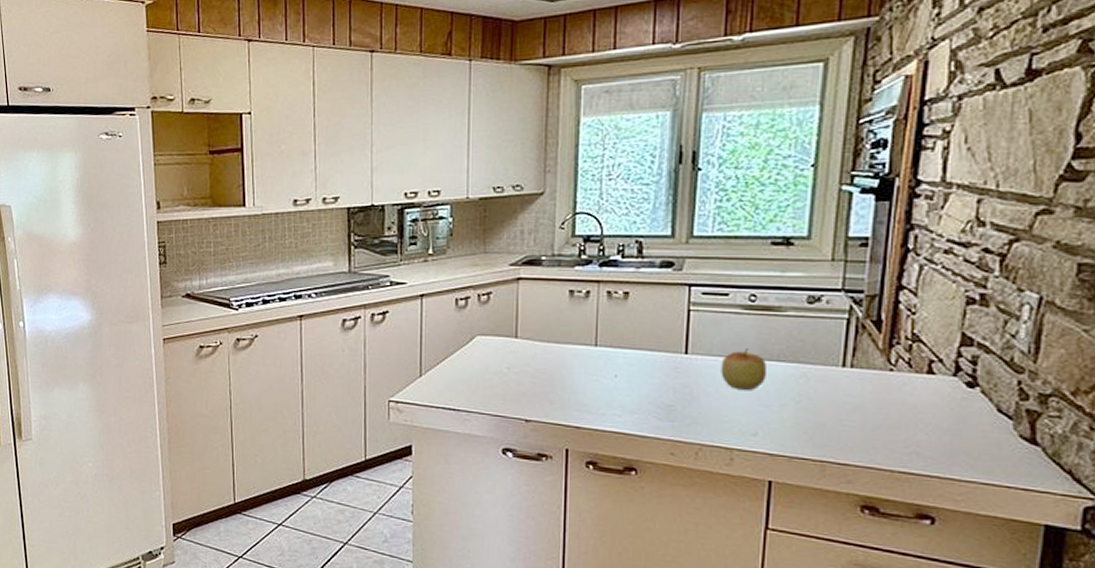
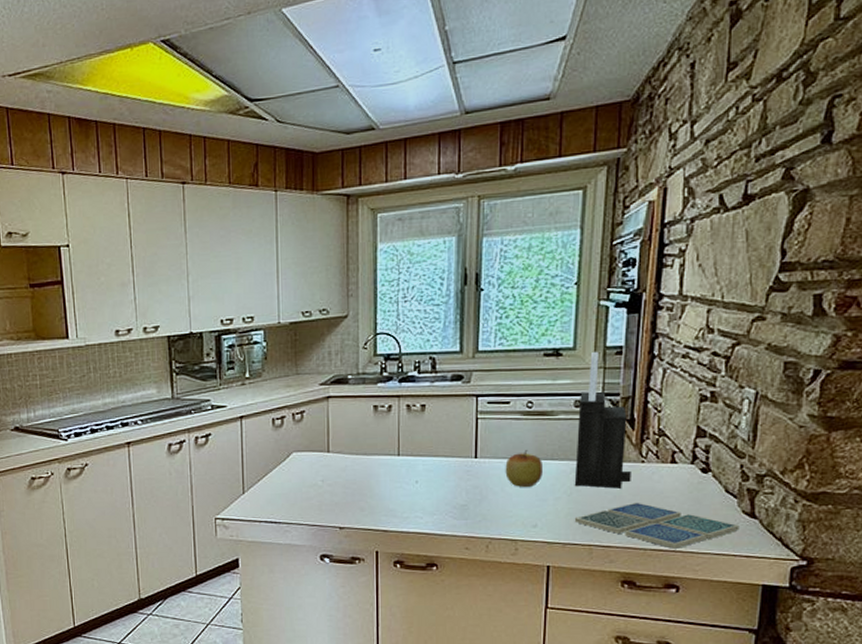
drink coaster: none [803,415,1015,474] -> present [574,502,739,549]
knife block: none [804,241,876,399] -> present [574,351,631,489]

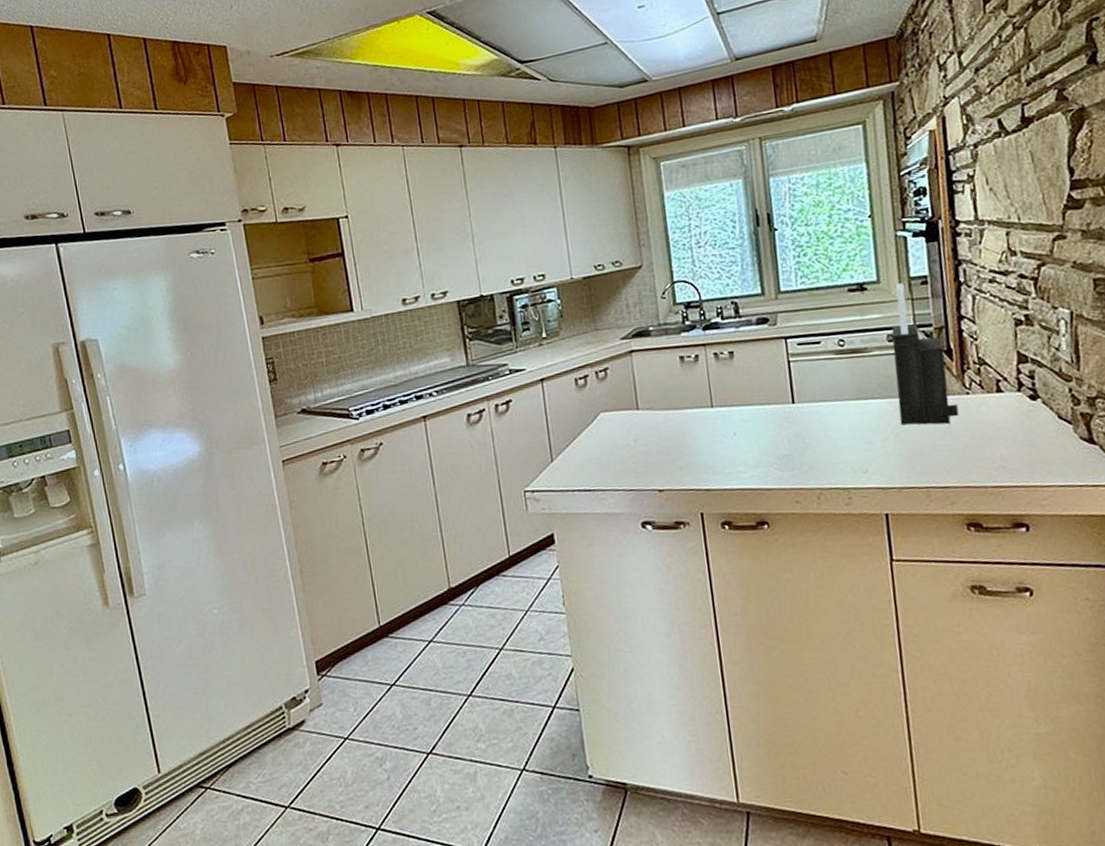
apple: present [505,450,542,487] -> none [825,391,866,431]
drink coaster: present [574,502,739,549] -> none [906,436,1081,484]

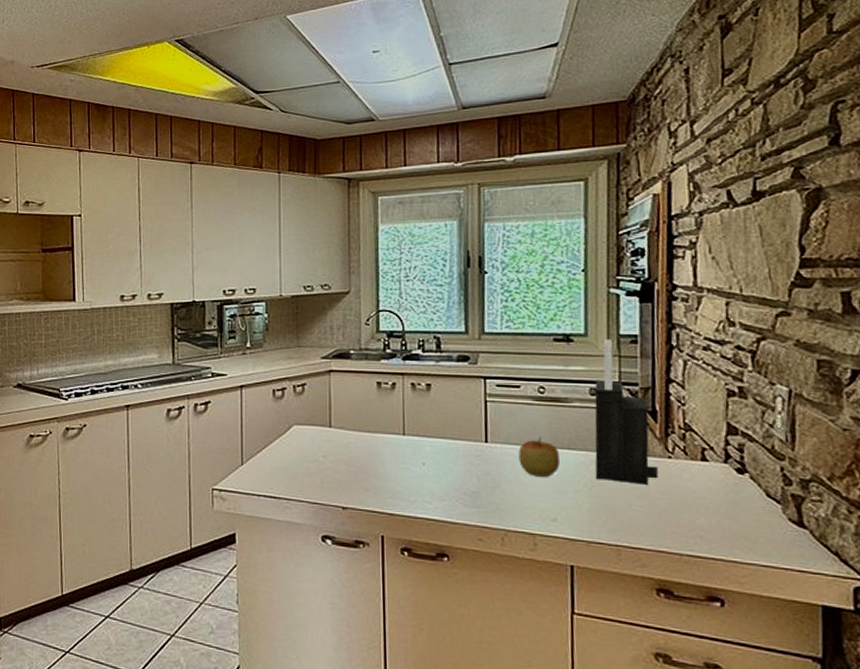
apple: none [825,391,866,431] -> present [518,437,560,477]

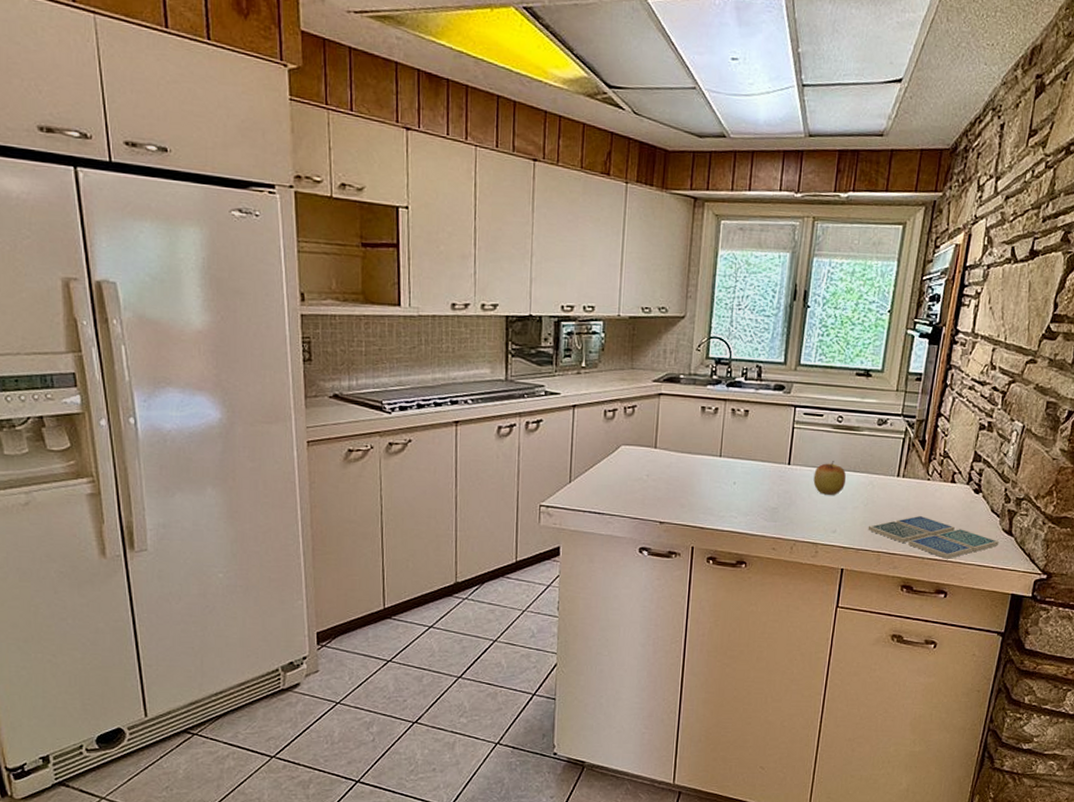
knife block: present [594,338,658,485] -> none [871,375,920,502]
drink coaster: none [598,500,788,557] -> present [868,515,999,559]

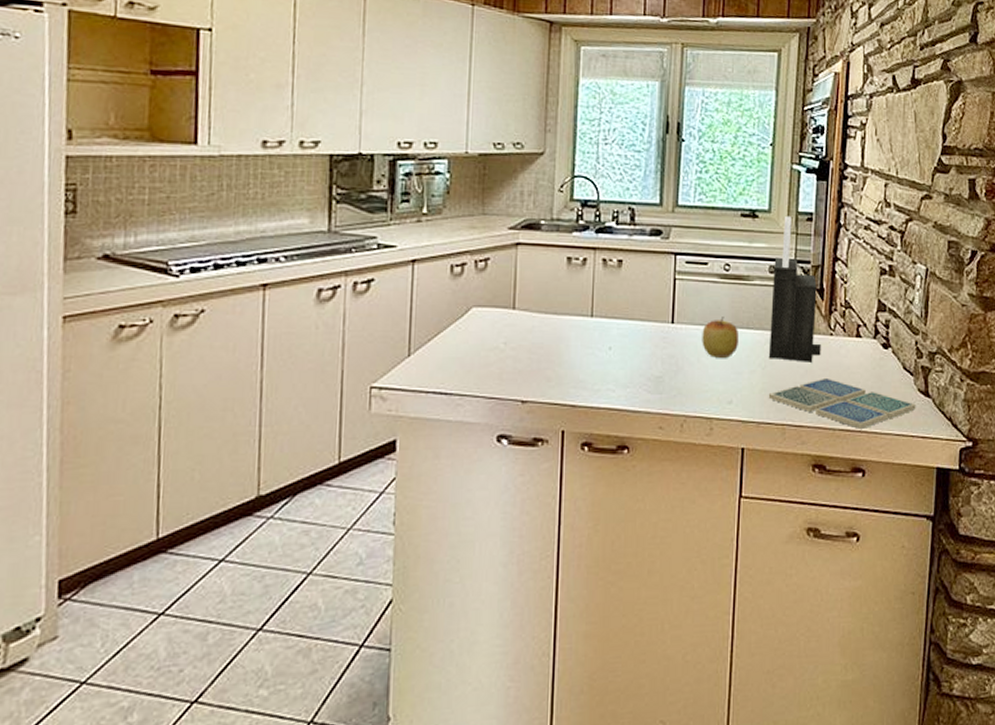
knife block: none [871,375,920,502] -> present [768,215,821,362]

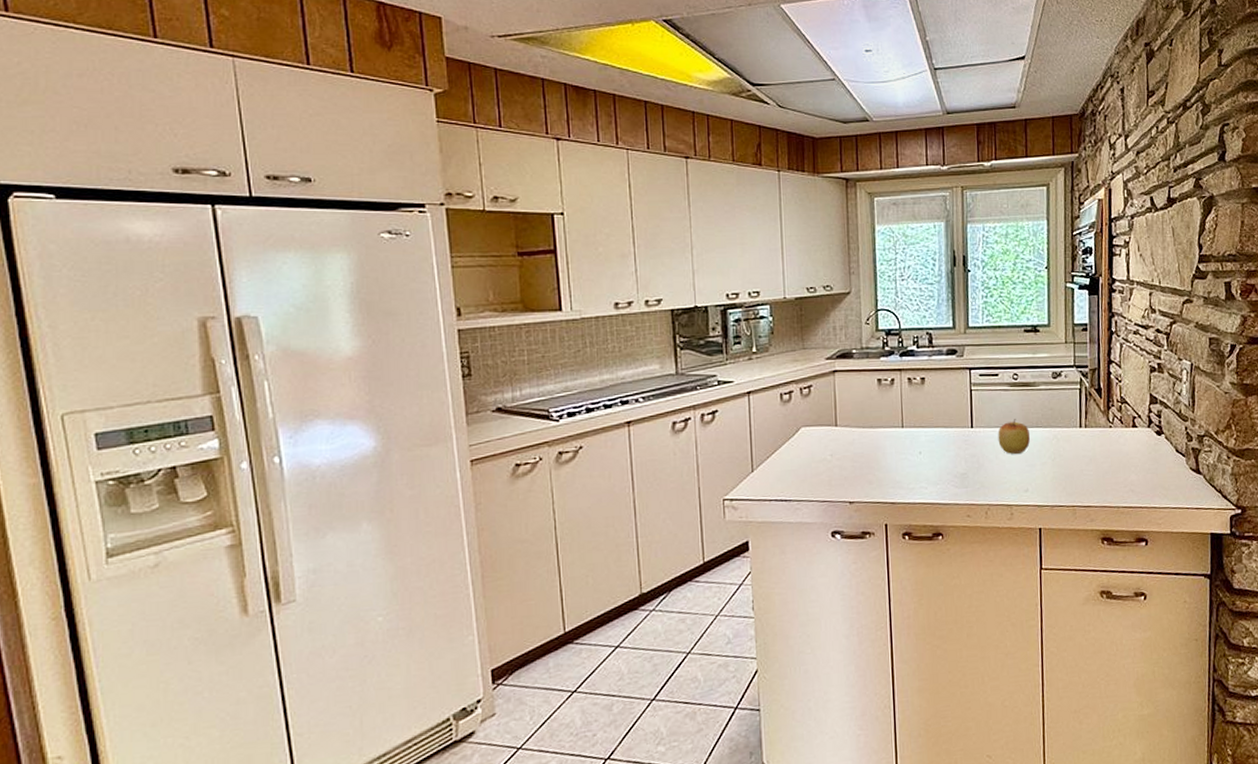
knife block: present [768,215,821,362] -> none [1056,328,1102,452]
drink coaster: present [768,377,916,429] -> none [1059,463,1189,505]

